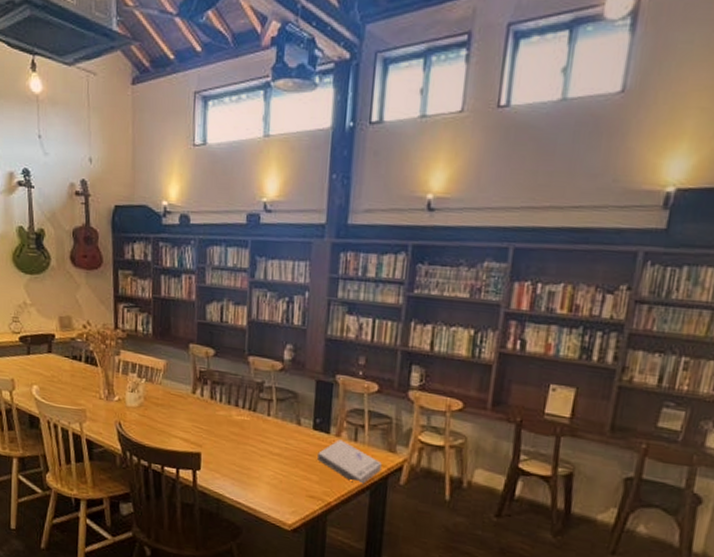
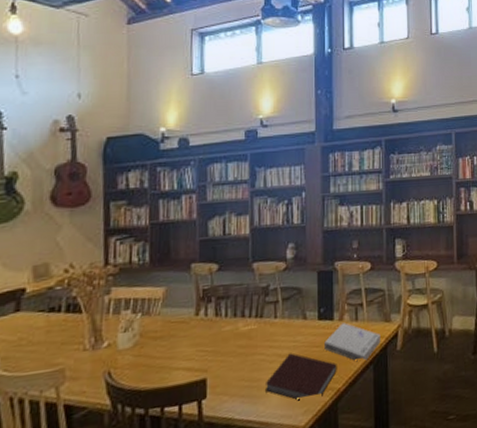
notebook: none [255,453,330,503] -> present [266,353,337,401]

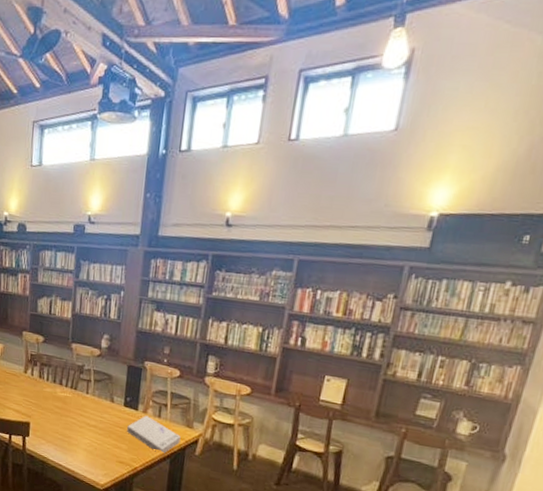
notebook: present [266,353,337,401] -> none [74,425,137,467]

